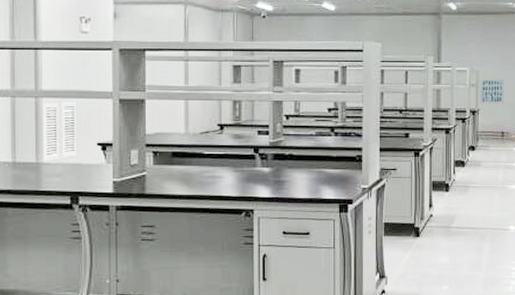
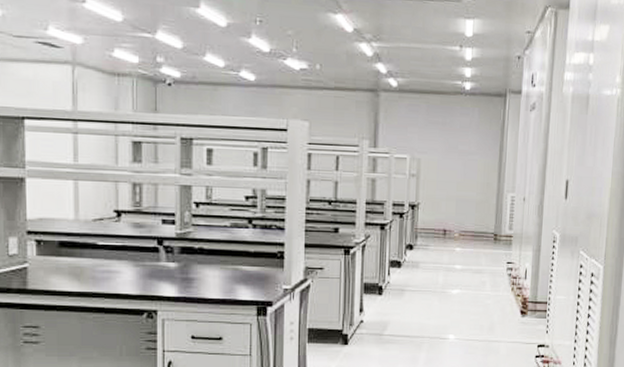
wall art: present [480,79,504,104] -> none [421,169,448,198]

